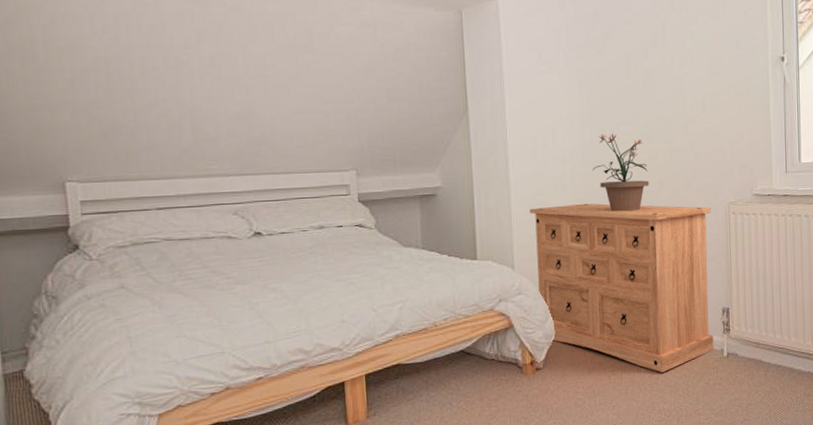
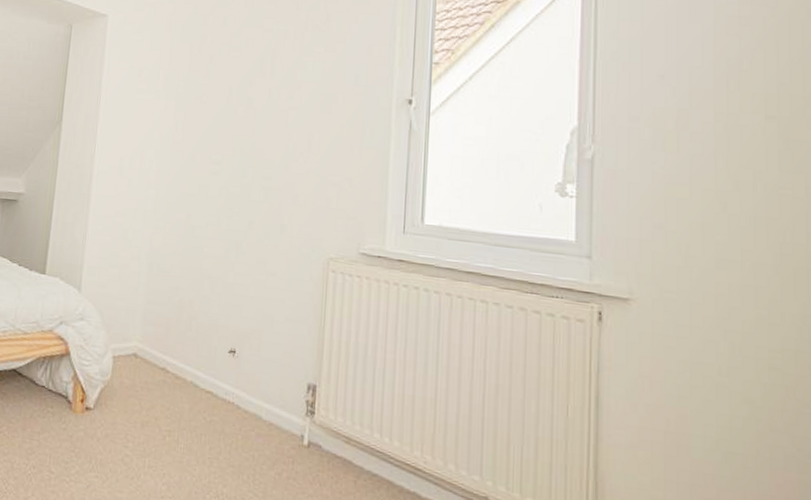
dresser: present [530,203,714,373] -> none [102,229,307,448]
potted plant: present [592,133,649,212] -> none [177,161,238,251]

